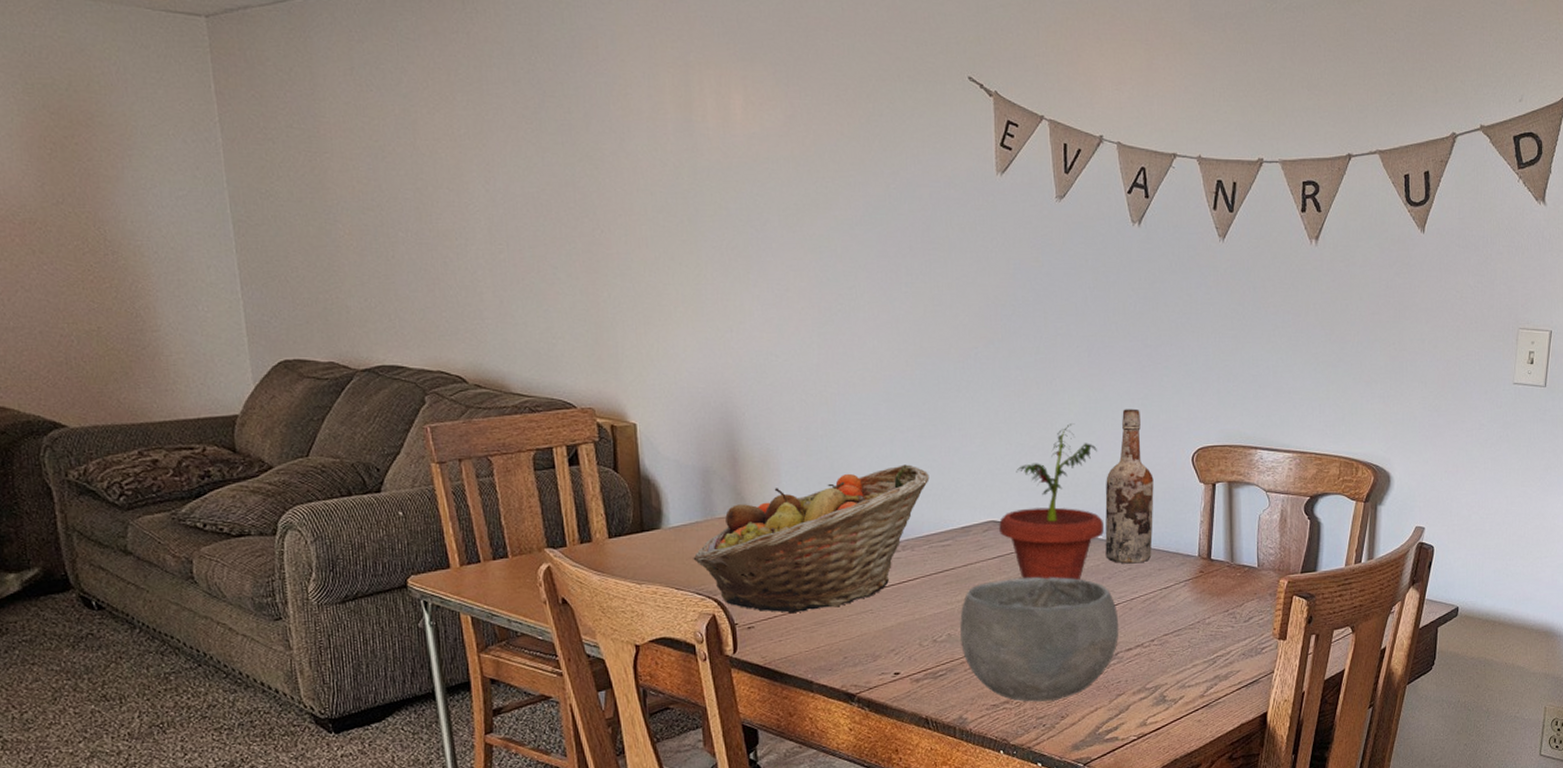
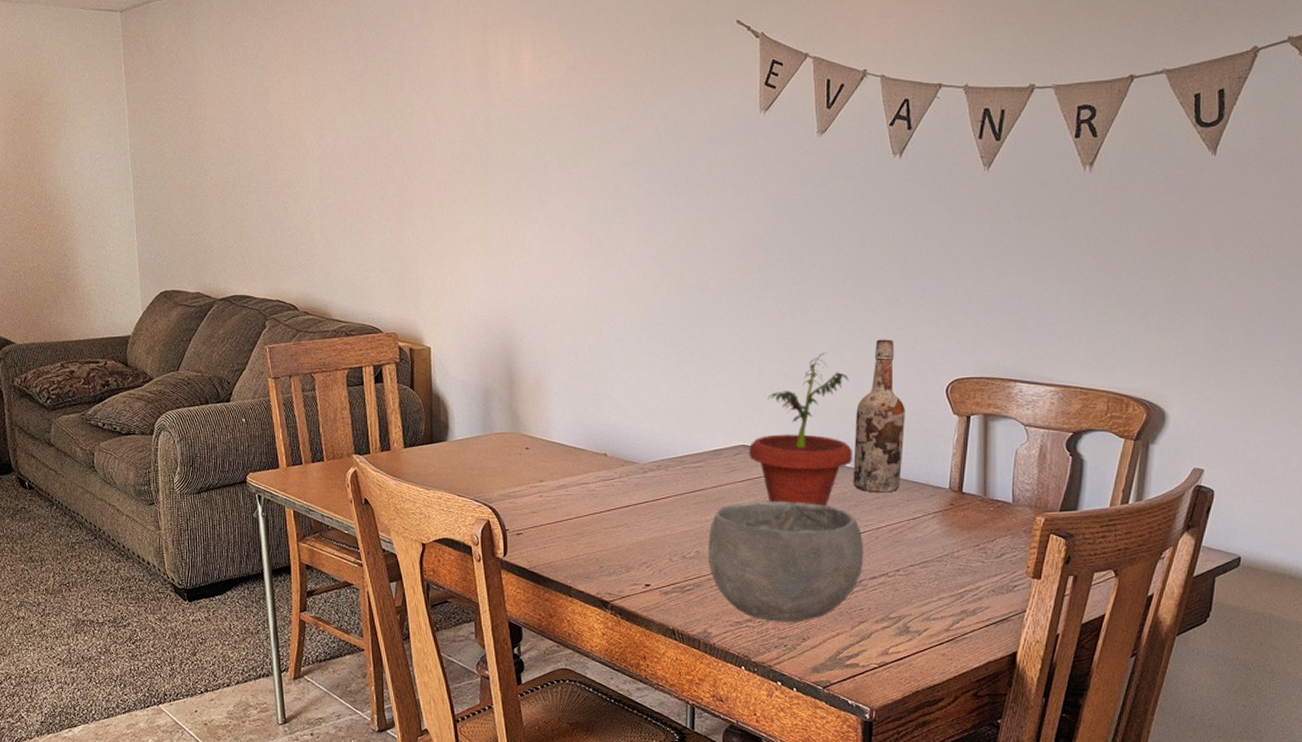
fruit basket: present [693,464,930,614] -> none [473,389,685,524]

